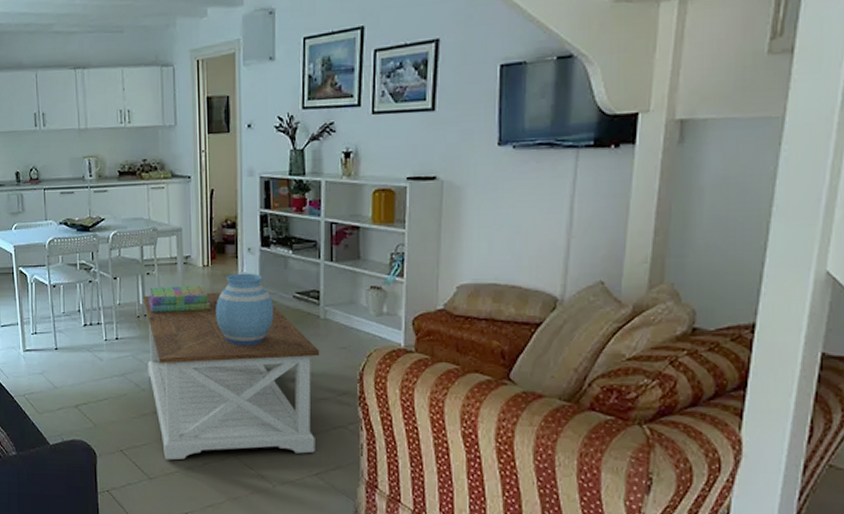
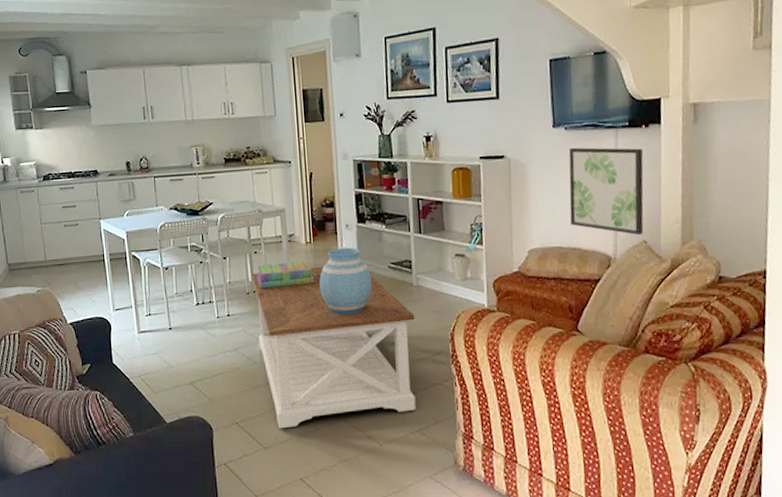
wall art: none [511,169,610,274] -> present [568,147,644,235]

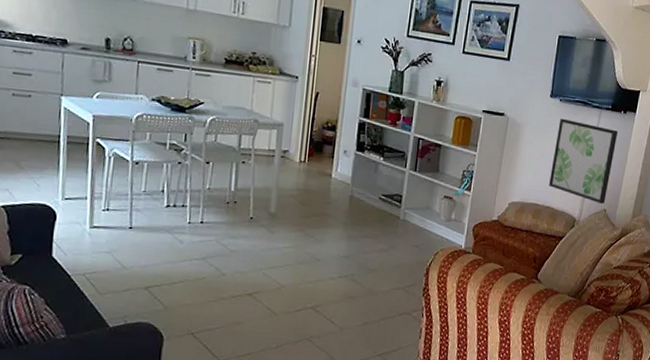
coffee table: present [251,266,416,429] -> none [231,183,396,343]
stack of books: present [256,260,314,289] -> none [240,175,302,203]
vase: present [319,247,373,315] -> none [306,172,362,239]

